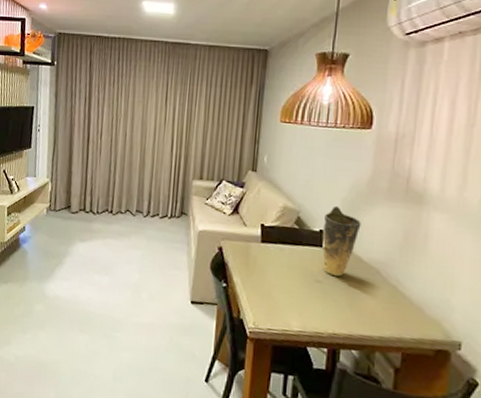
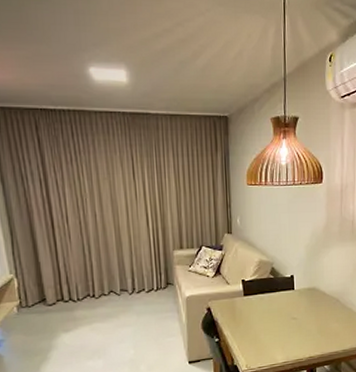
vase: present [322,205,361,277] -> none [293,252,322,312]

